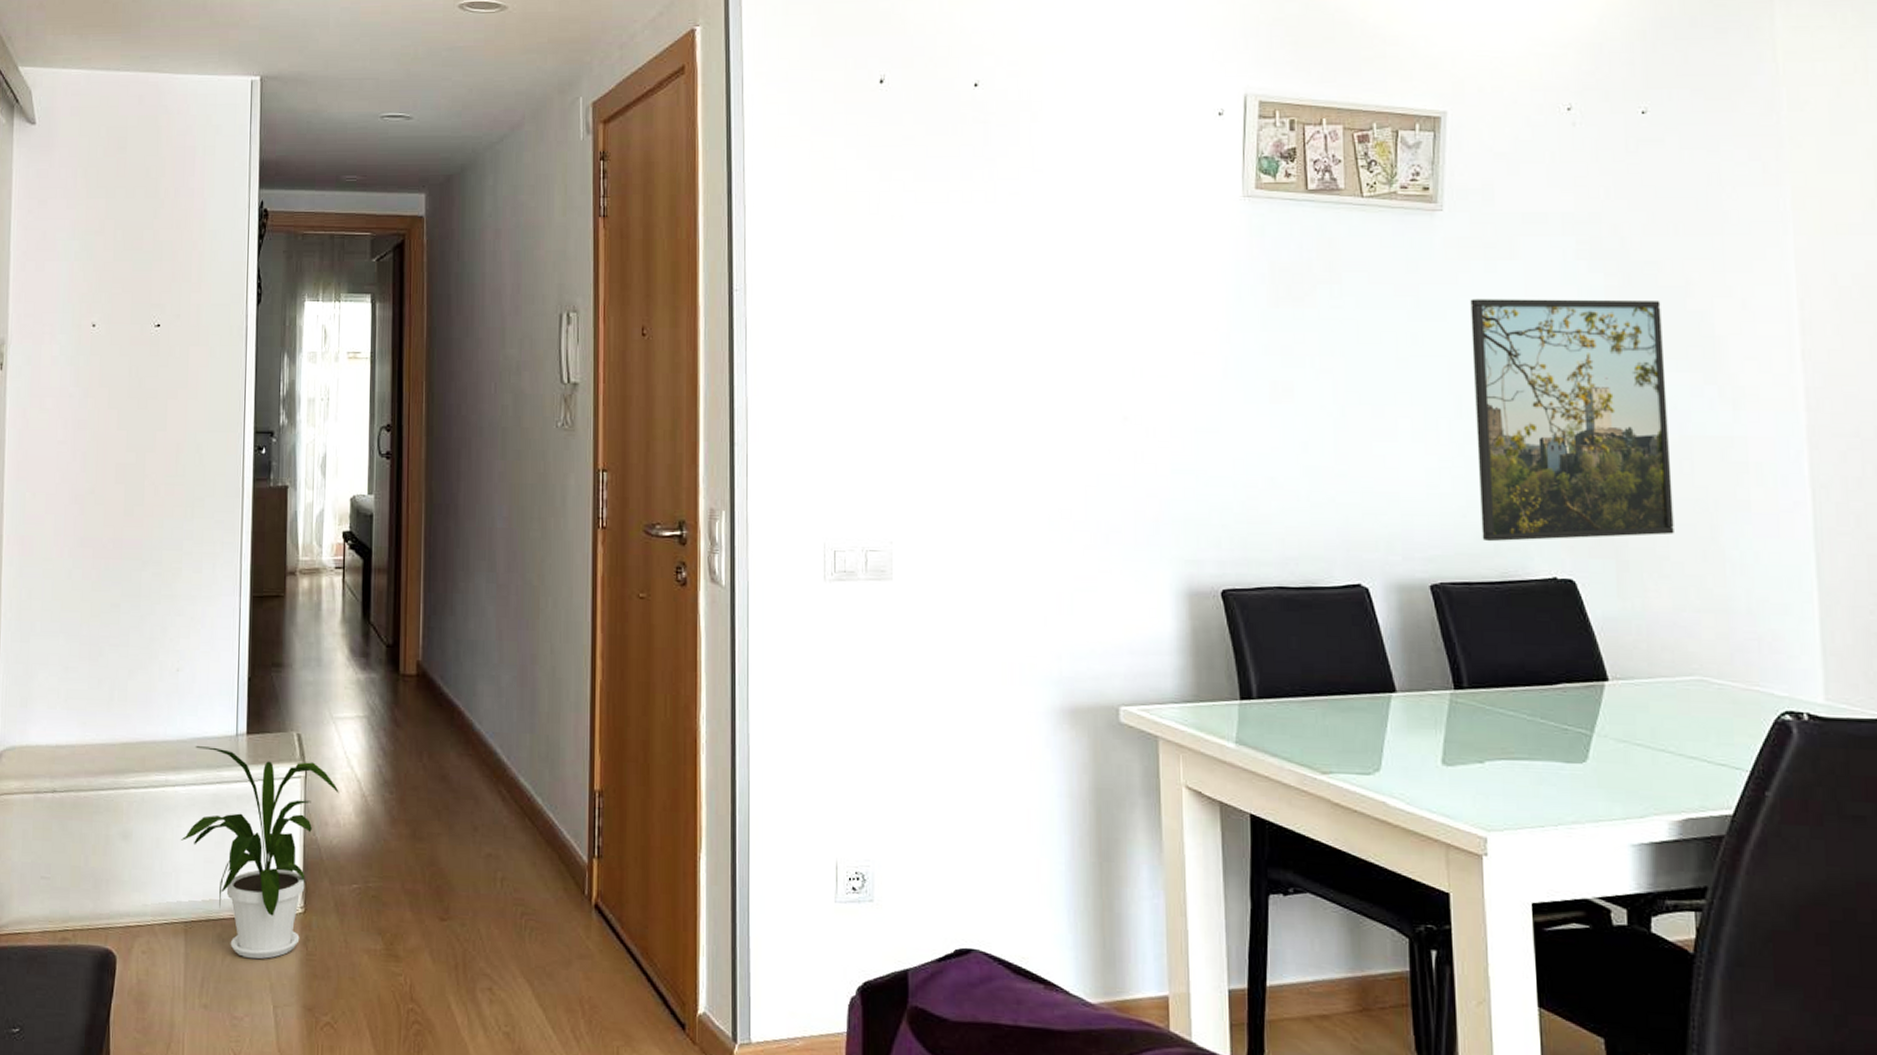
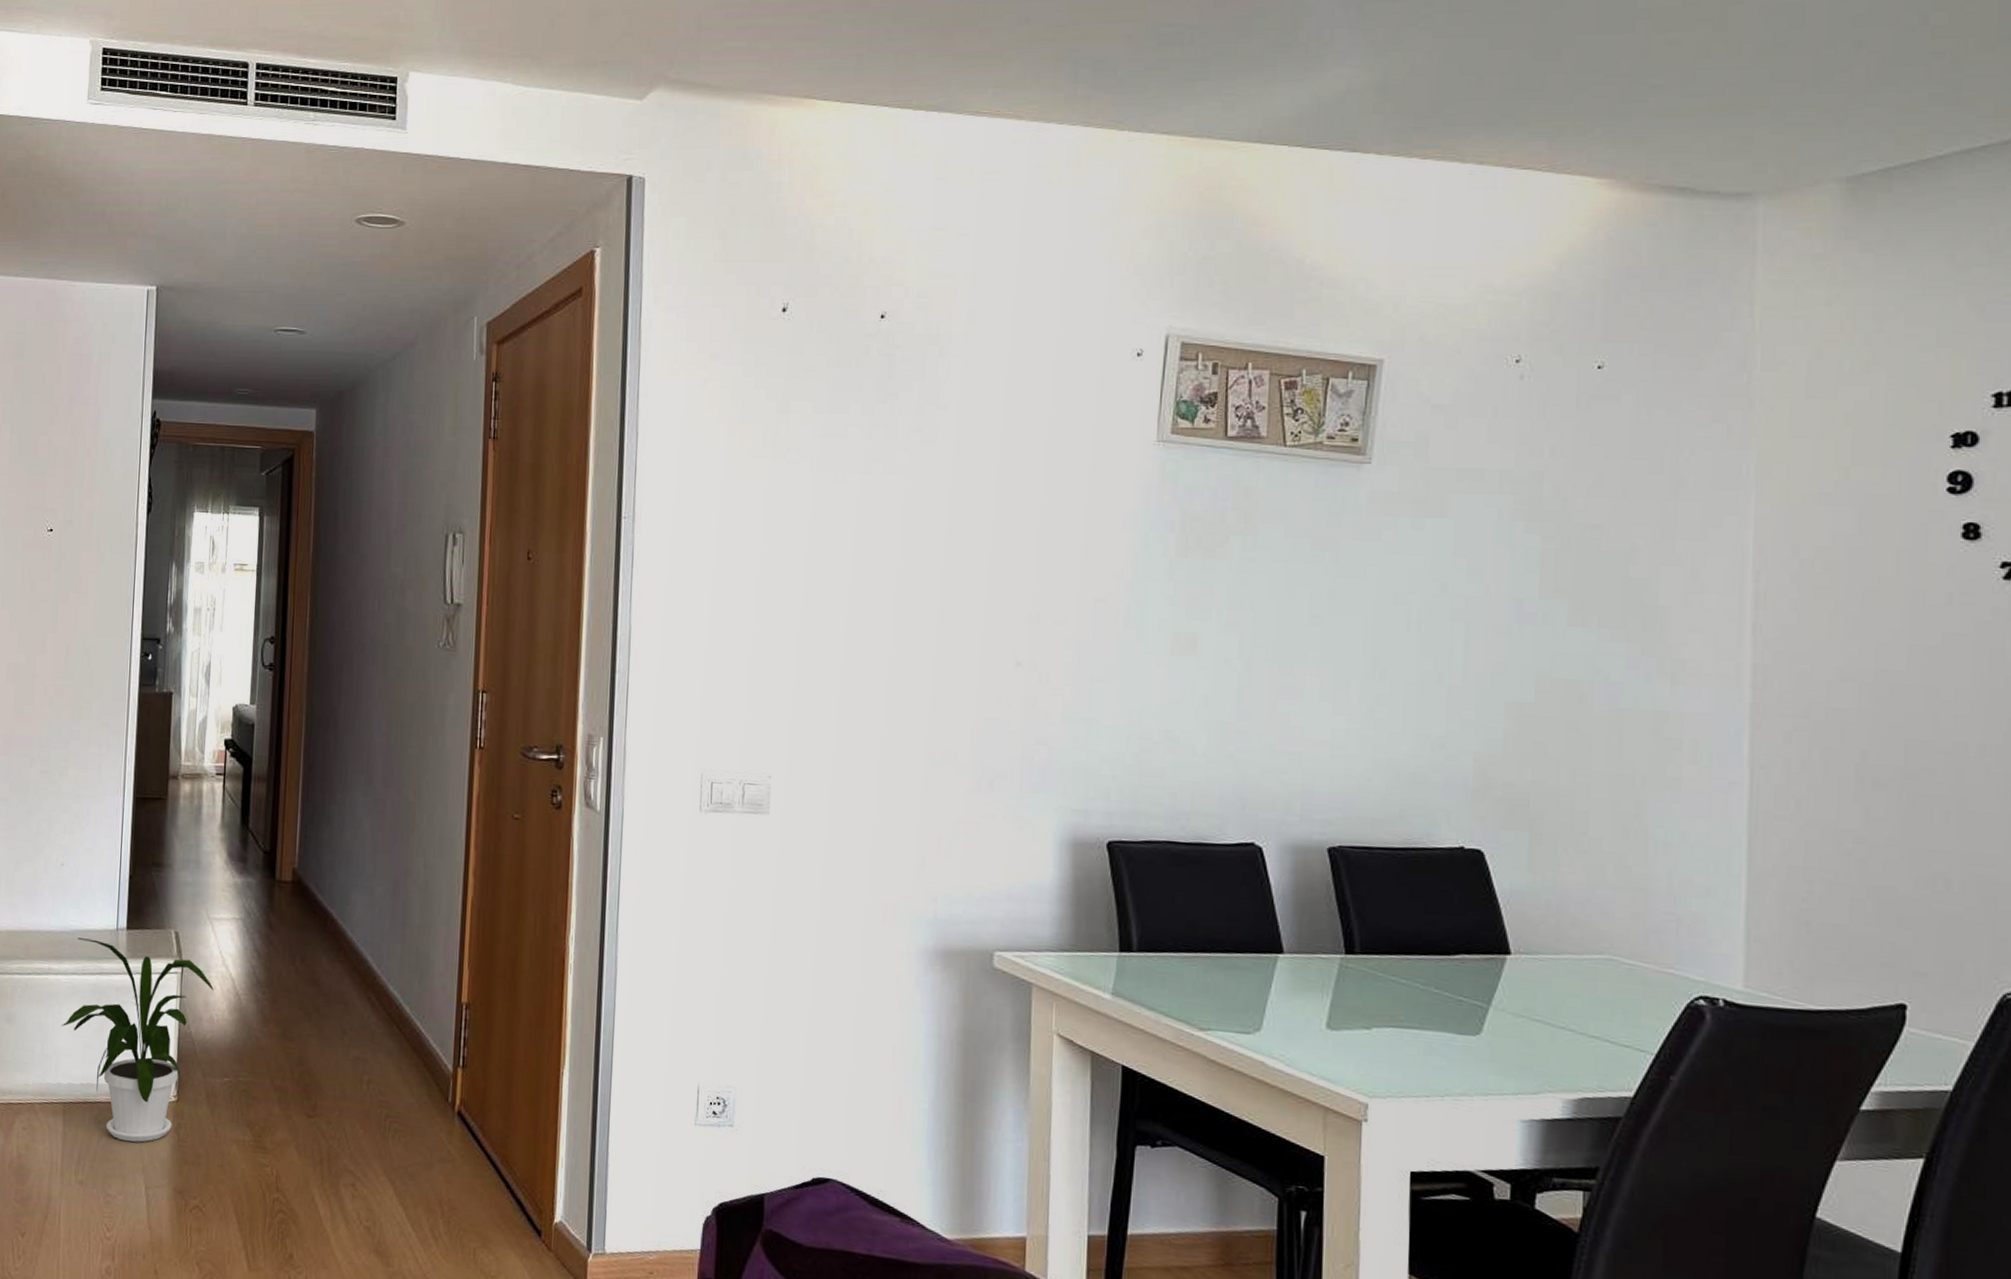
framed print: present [1470,299,1674,542] -> none [1387,556,1601,809]

